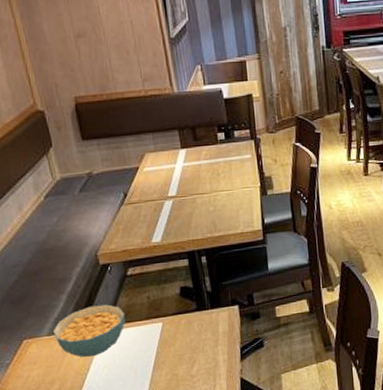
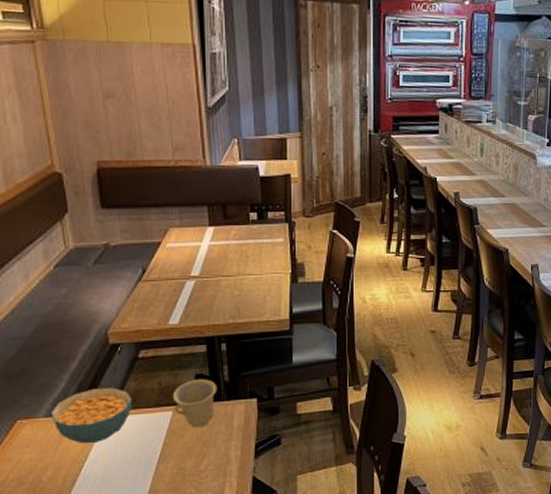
cup: none [161,290,202,337] -> present [172,379,217,428]

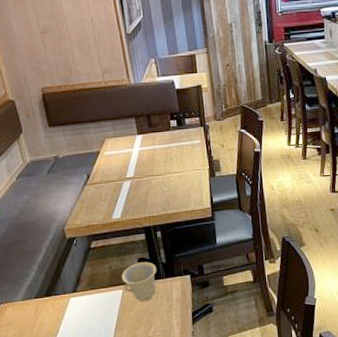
cereal bowl: present [50,388,132,443] -> none [26,273,90,320]

